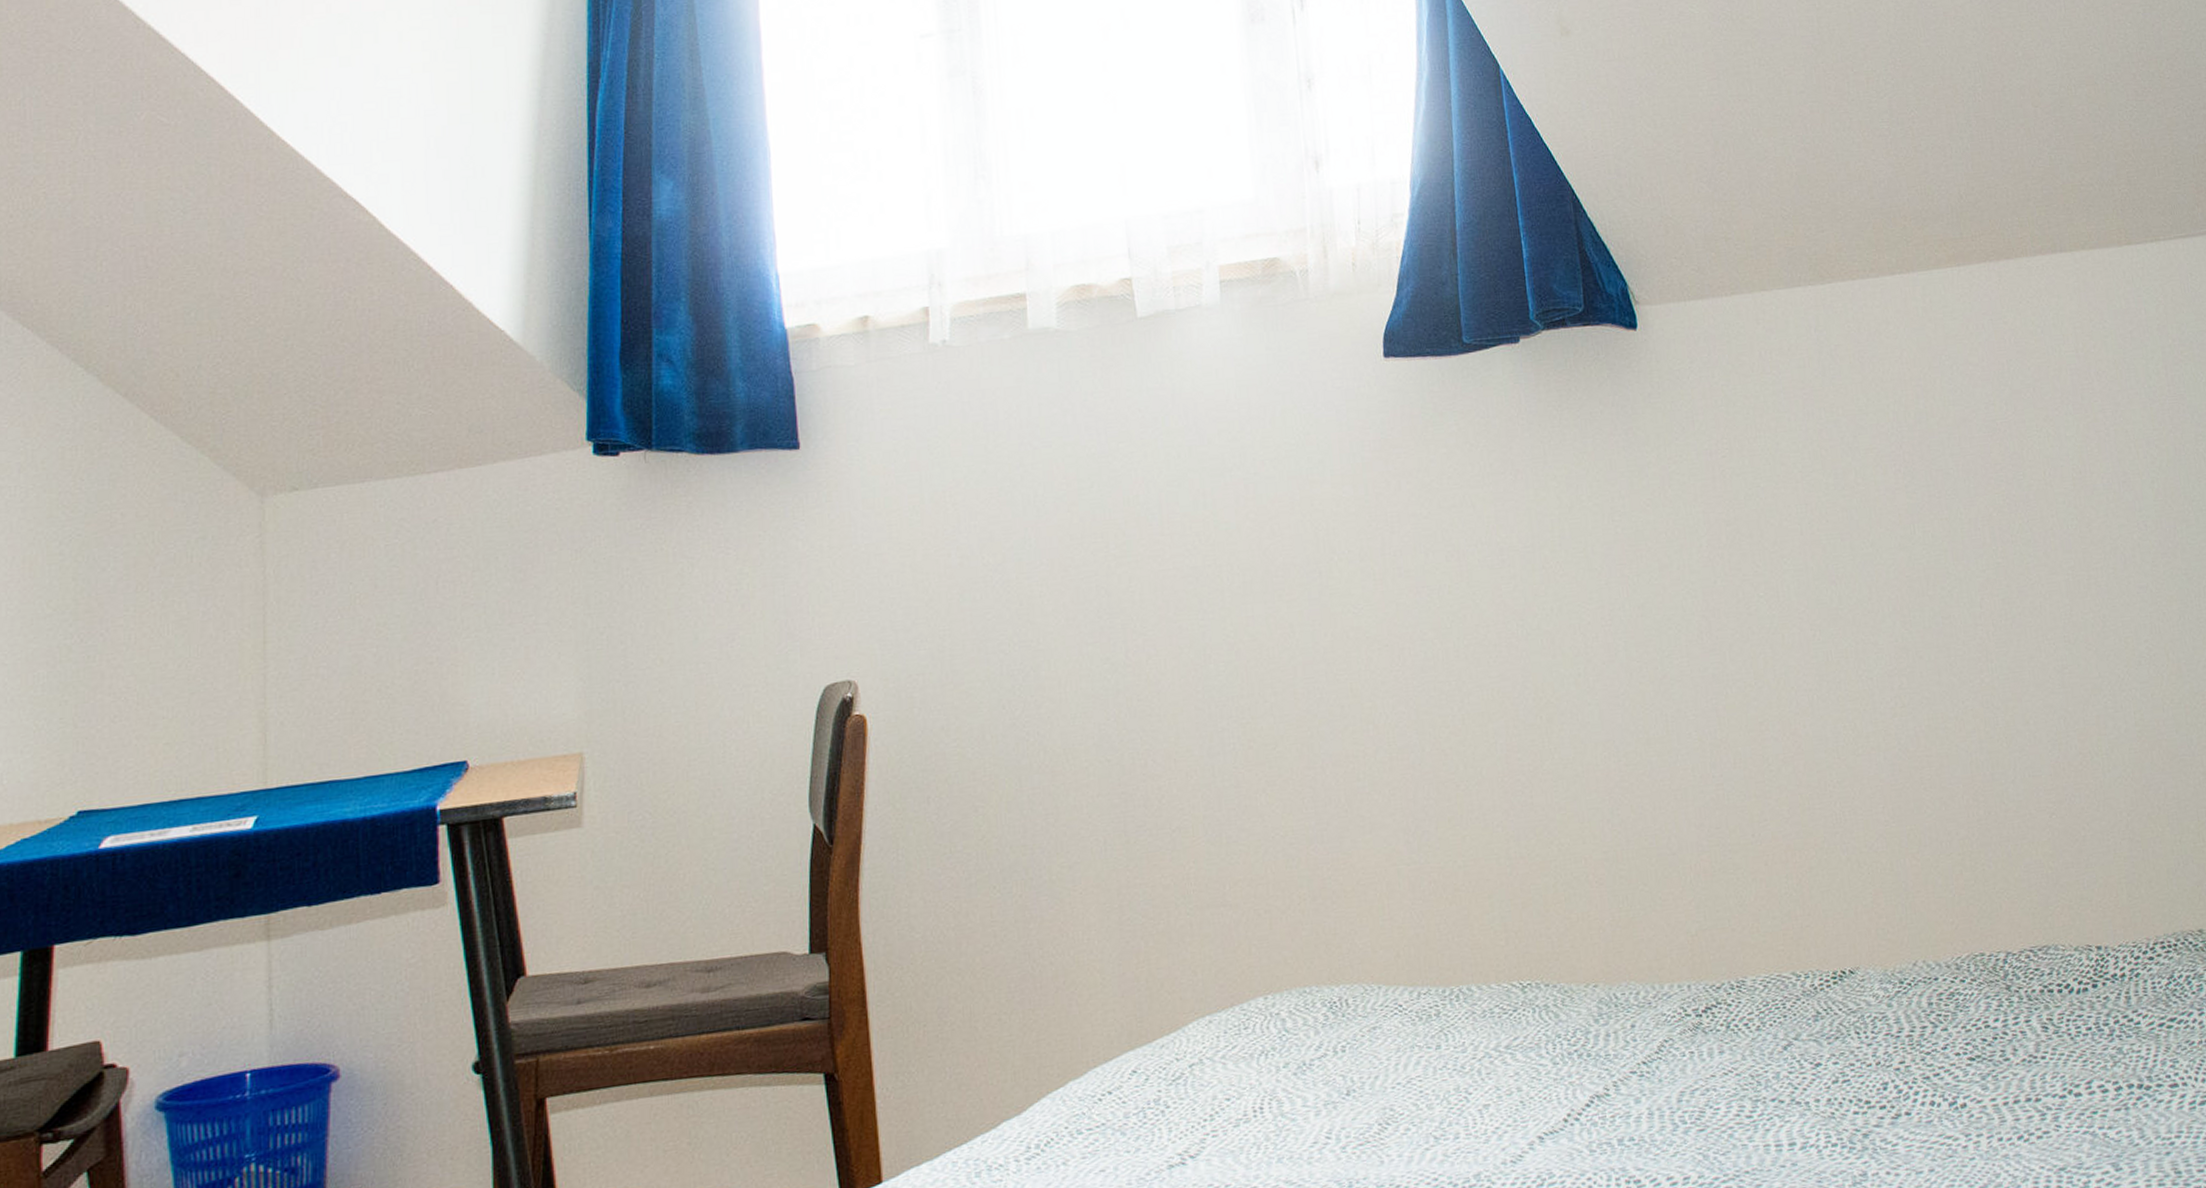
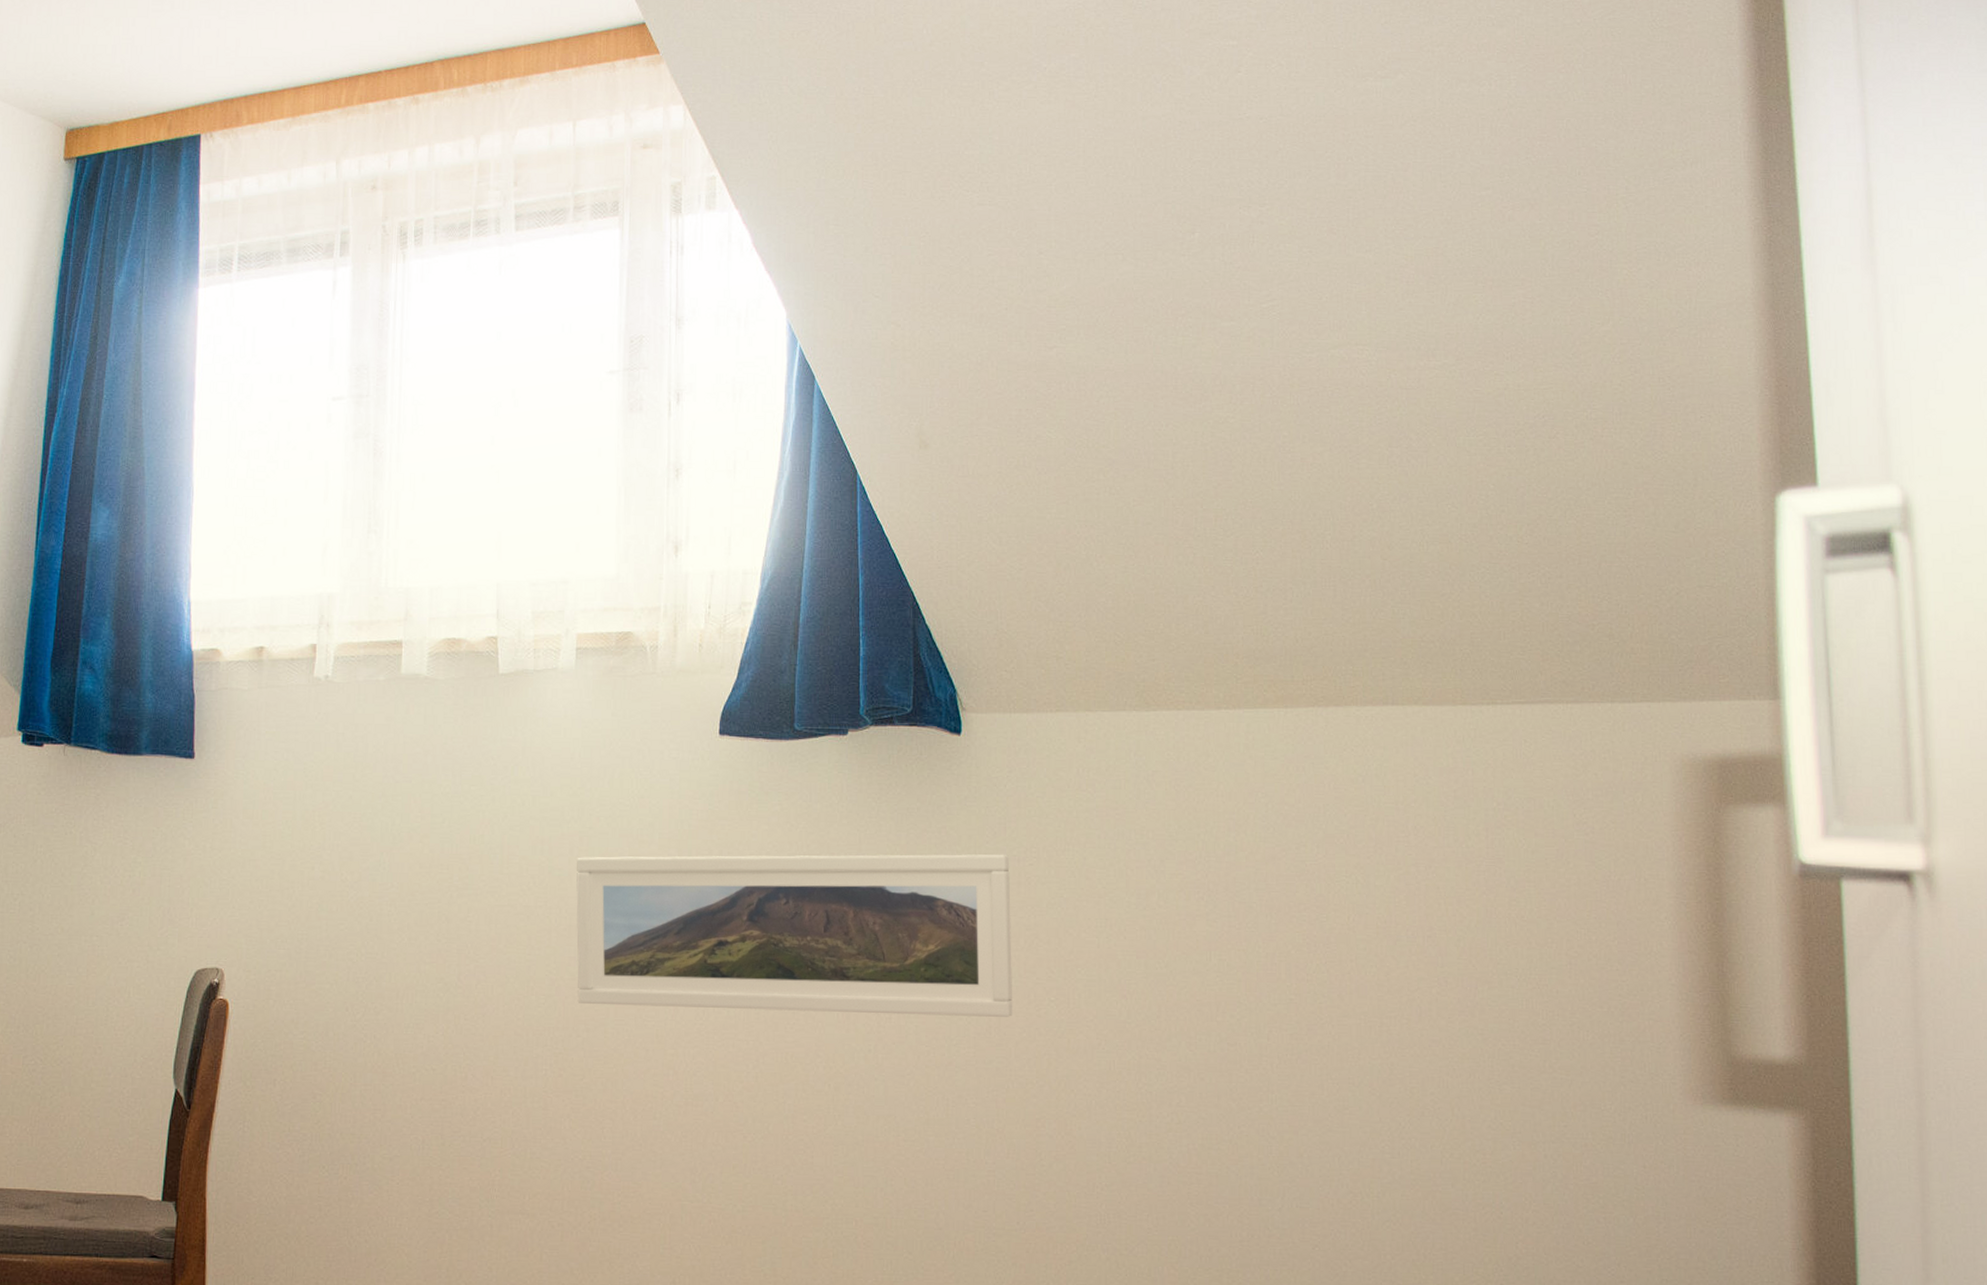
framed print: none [1243,448,1723,666] -> present [576,854,1013,1017]

